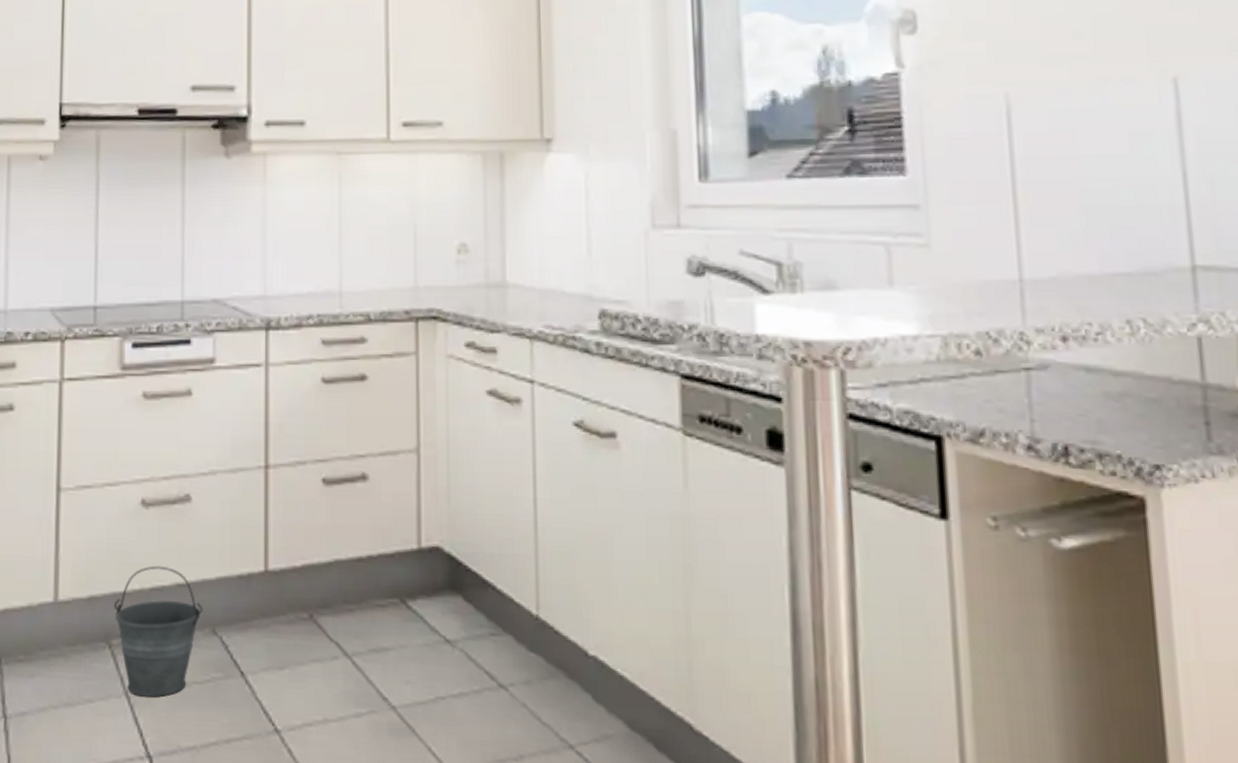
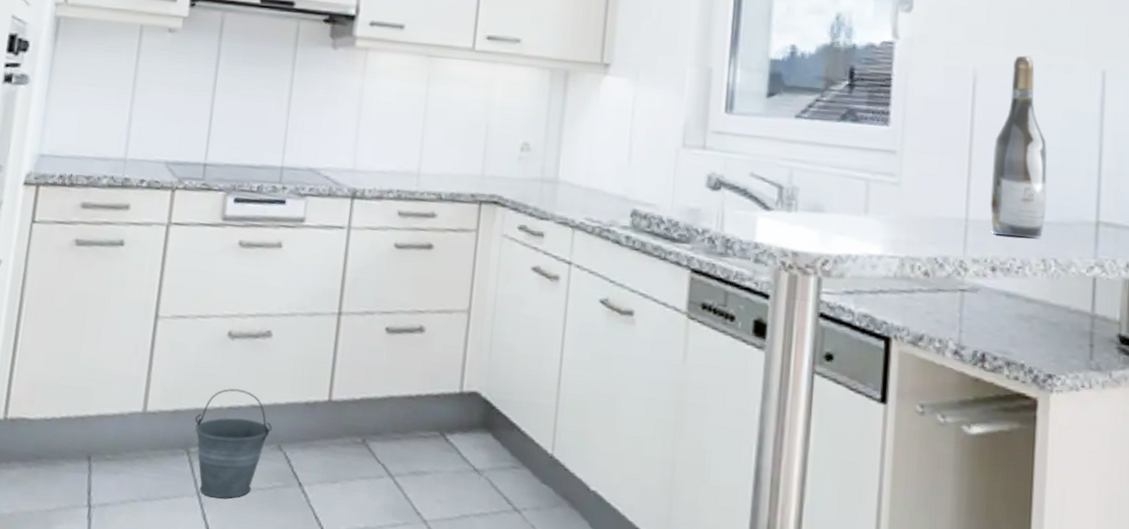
wine bottle: none [1043,69,1124,296] -> present [990,55,1048,238]

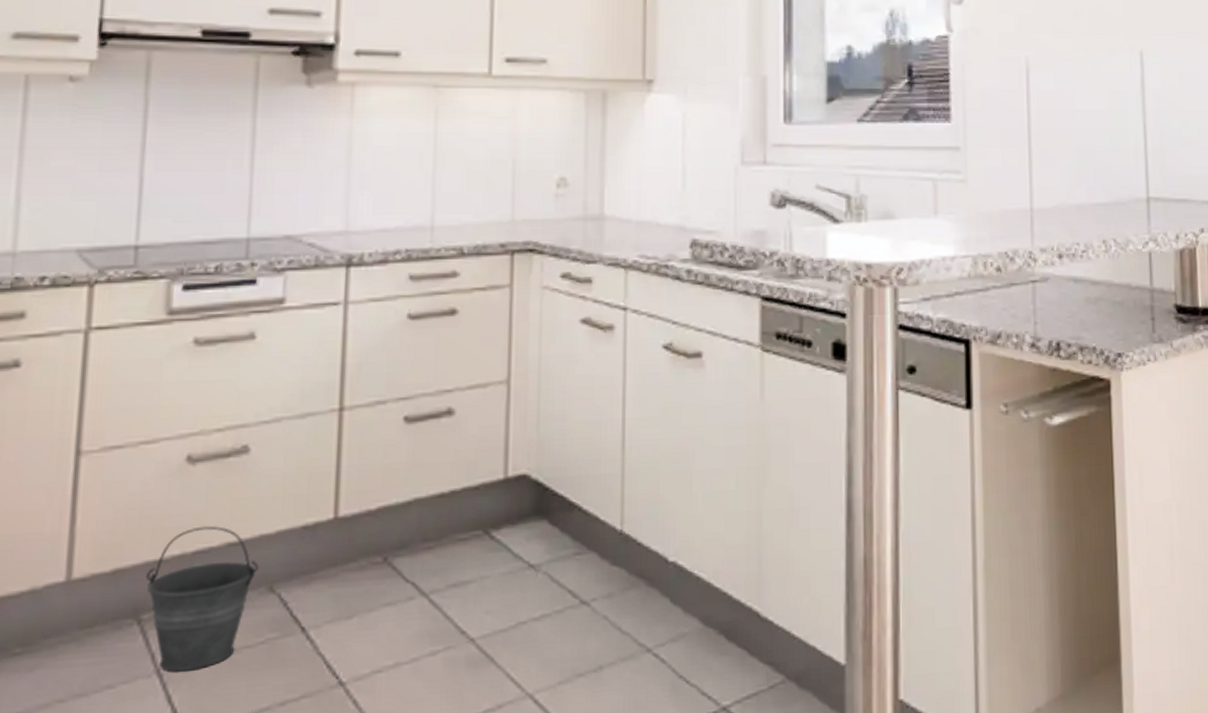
wine bottle: present [990,55,1048,238] -> none [1050,41,1103,222]

